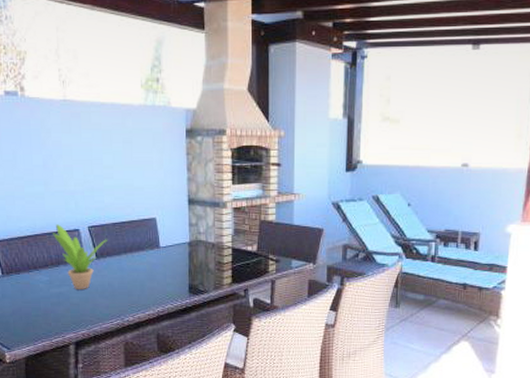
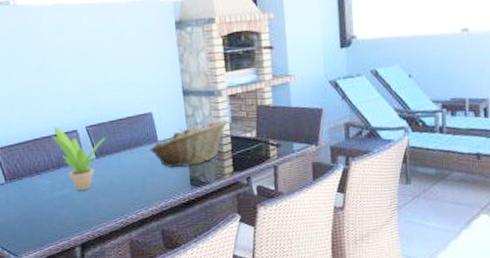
fruit basket: none [151,231,230,275] -> present [150,119,228,168]

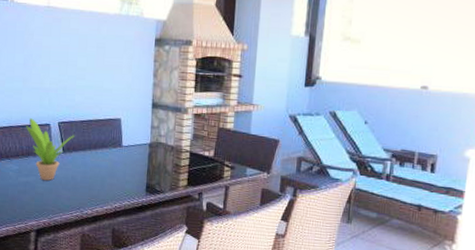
fruit basket: present [150,119,228,168] -> none [113,136,189,174]

